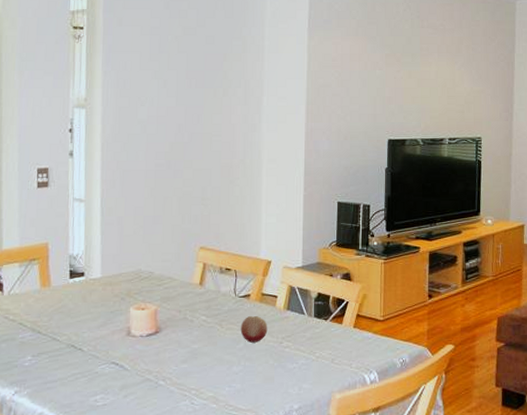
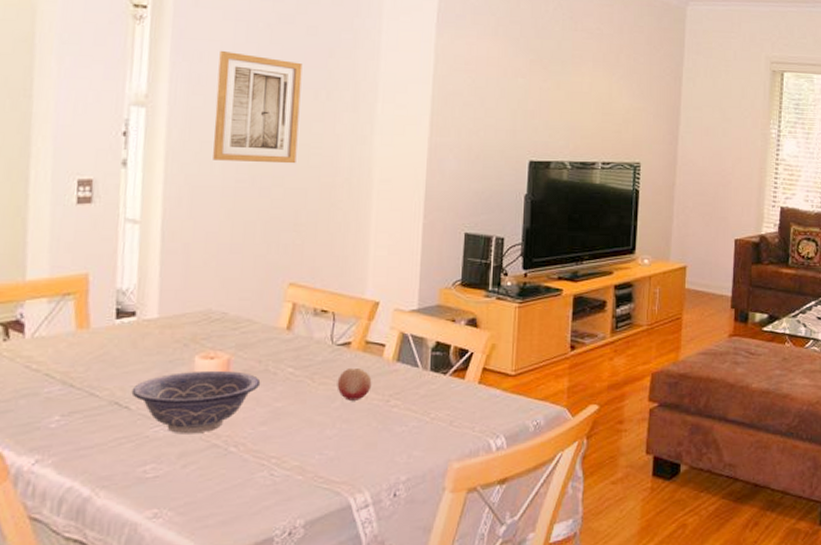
decorative bowl: none [83,319,181,371] -> present [131,370,261,434]
wall art: none [137,60,203,150] -> present [213,50,303,164]

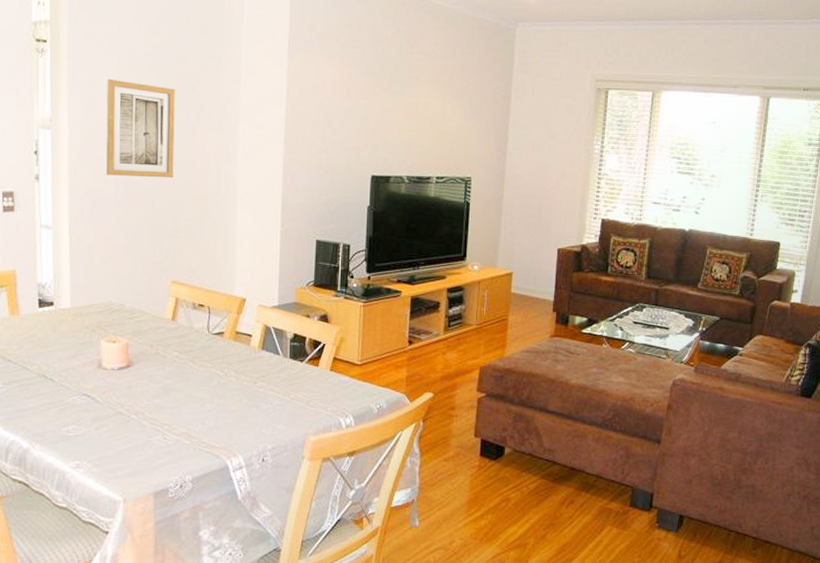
decorative bowl: present [131,370,261,434] -> none [54,352,153,403]
fruit: present [337,367,372,401] -> none [214,353,242,381]

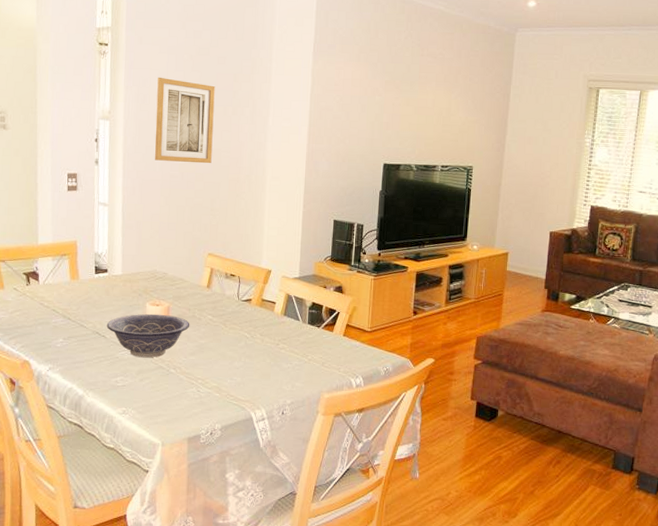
decorative bowl: none [54,352,153,403] -> present [106,313,190,358]

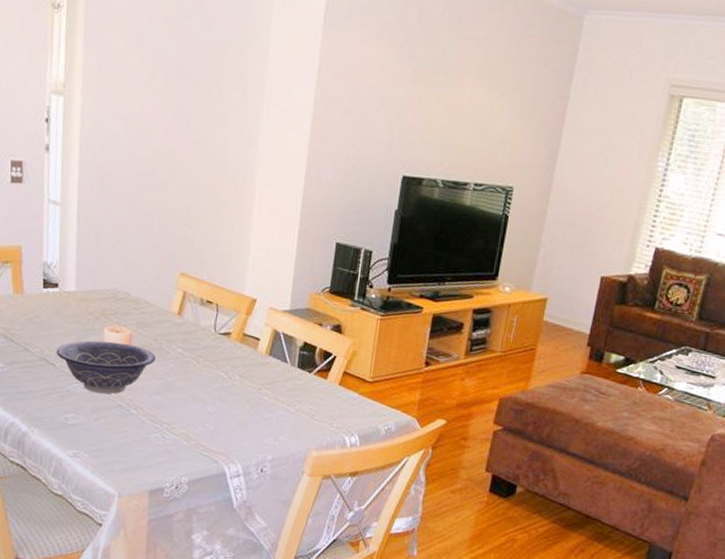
wall art: present [155,77,215,164] -> none [119,43,197,161]

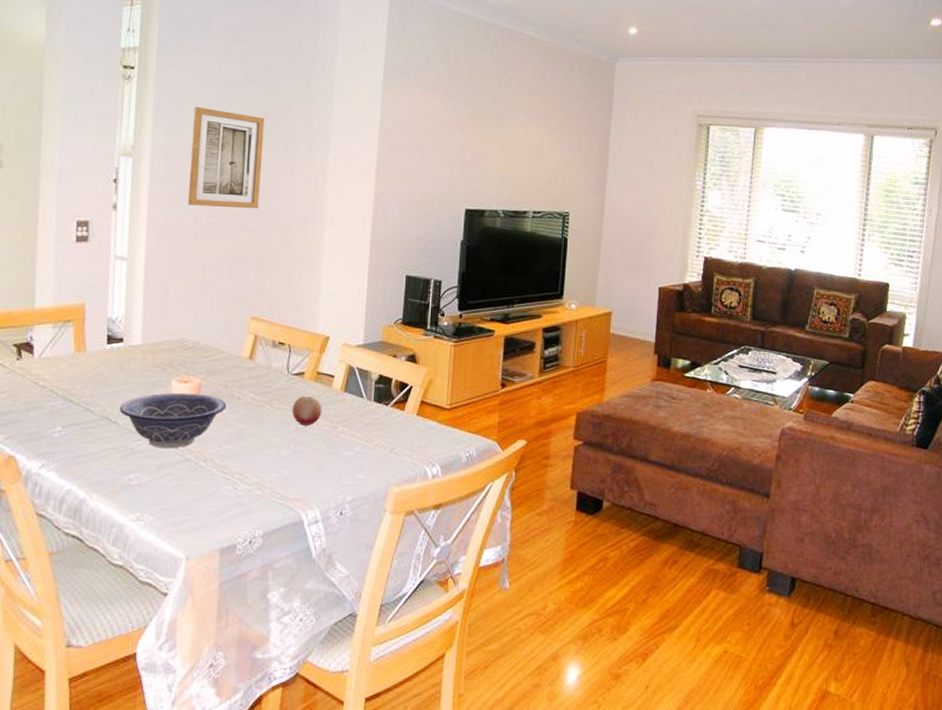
wall art: none [119,43,197,161] -> present [188,106,265,209]
fruit: none [218,355,247,385] -> present [292,395,322,426]

